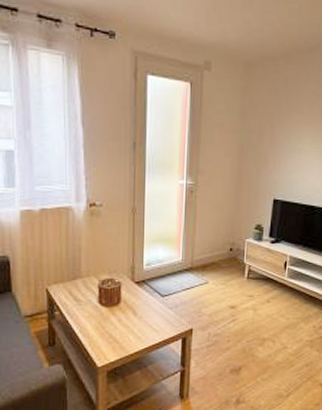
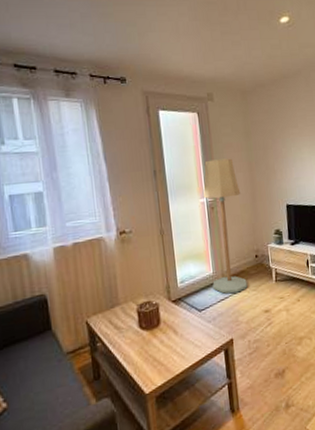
floor lamp: none [180,138,225,284] -> present [203,158,248,294]

